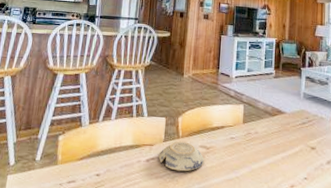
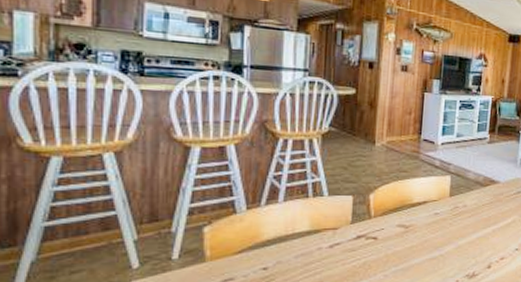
decorative bowl: present [158,141,204,172] -> none [344,222,403,255]

